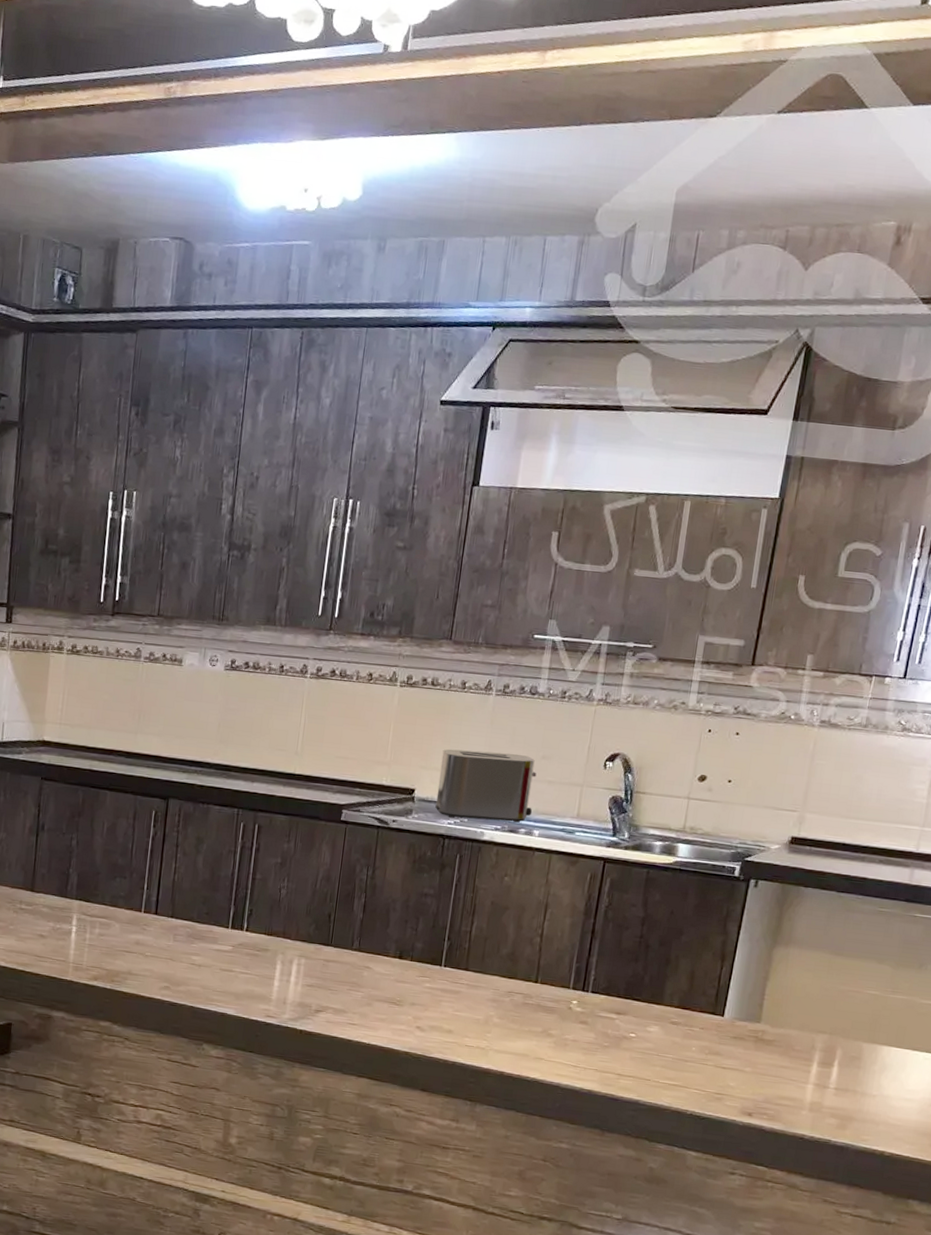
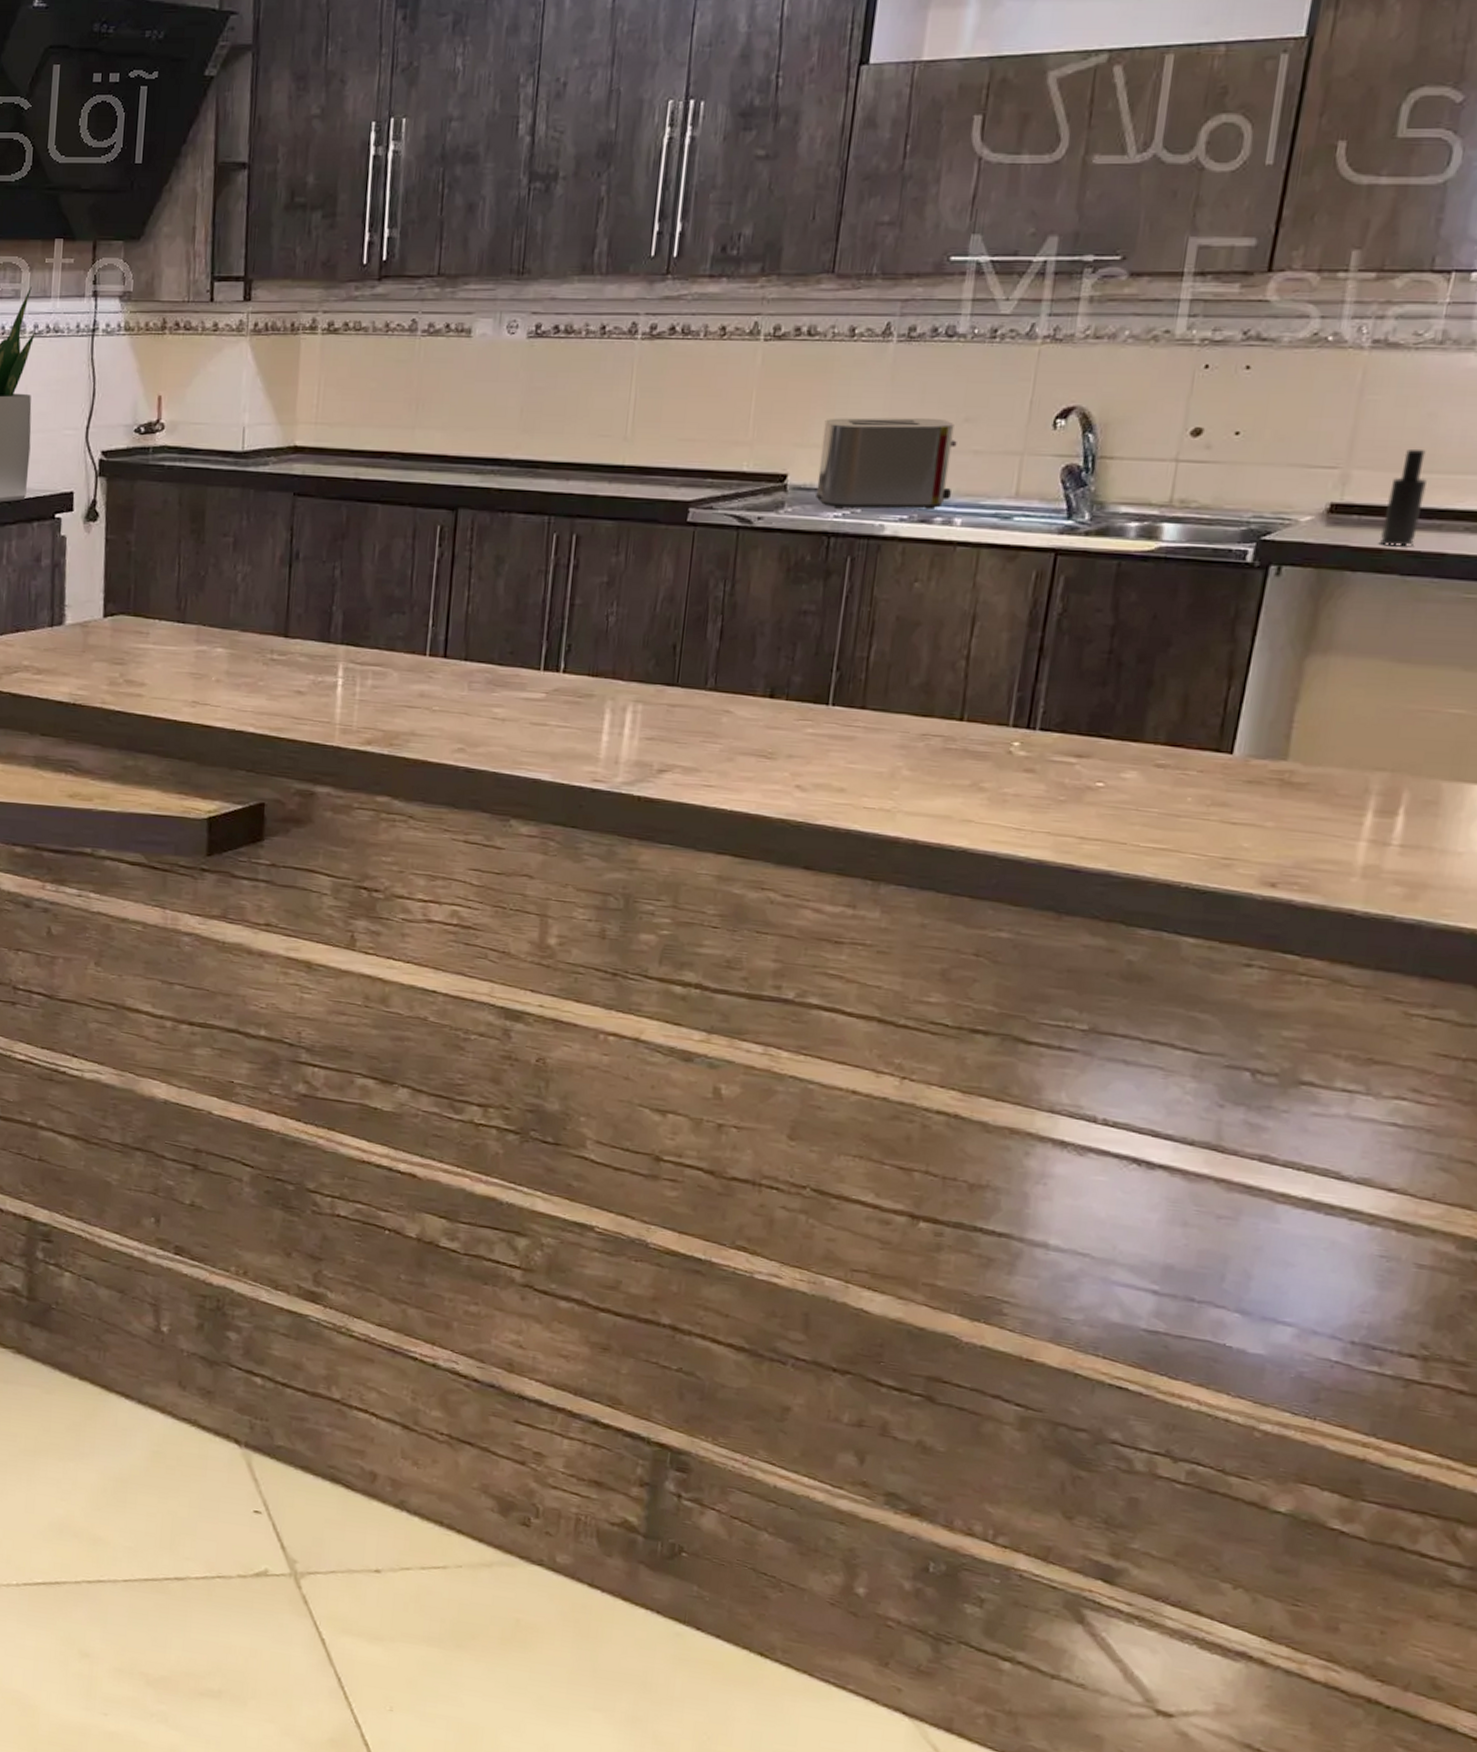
soap dispenser: none [824,801,855,872] -> present [1380,448,1427,547]

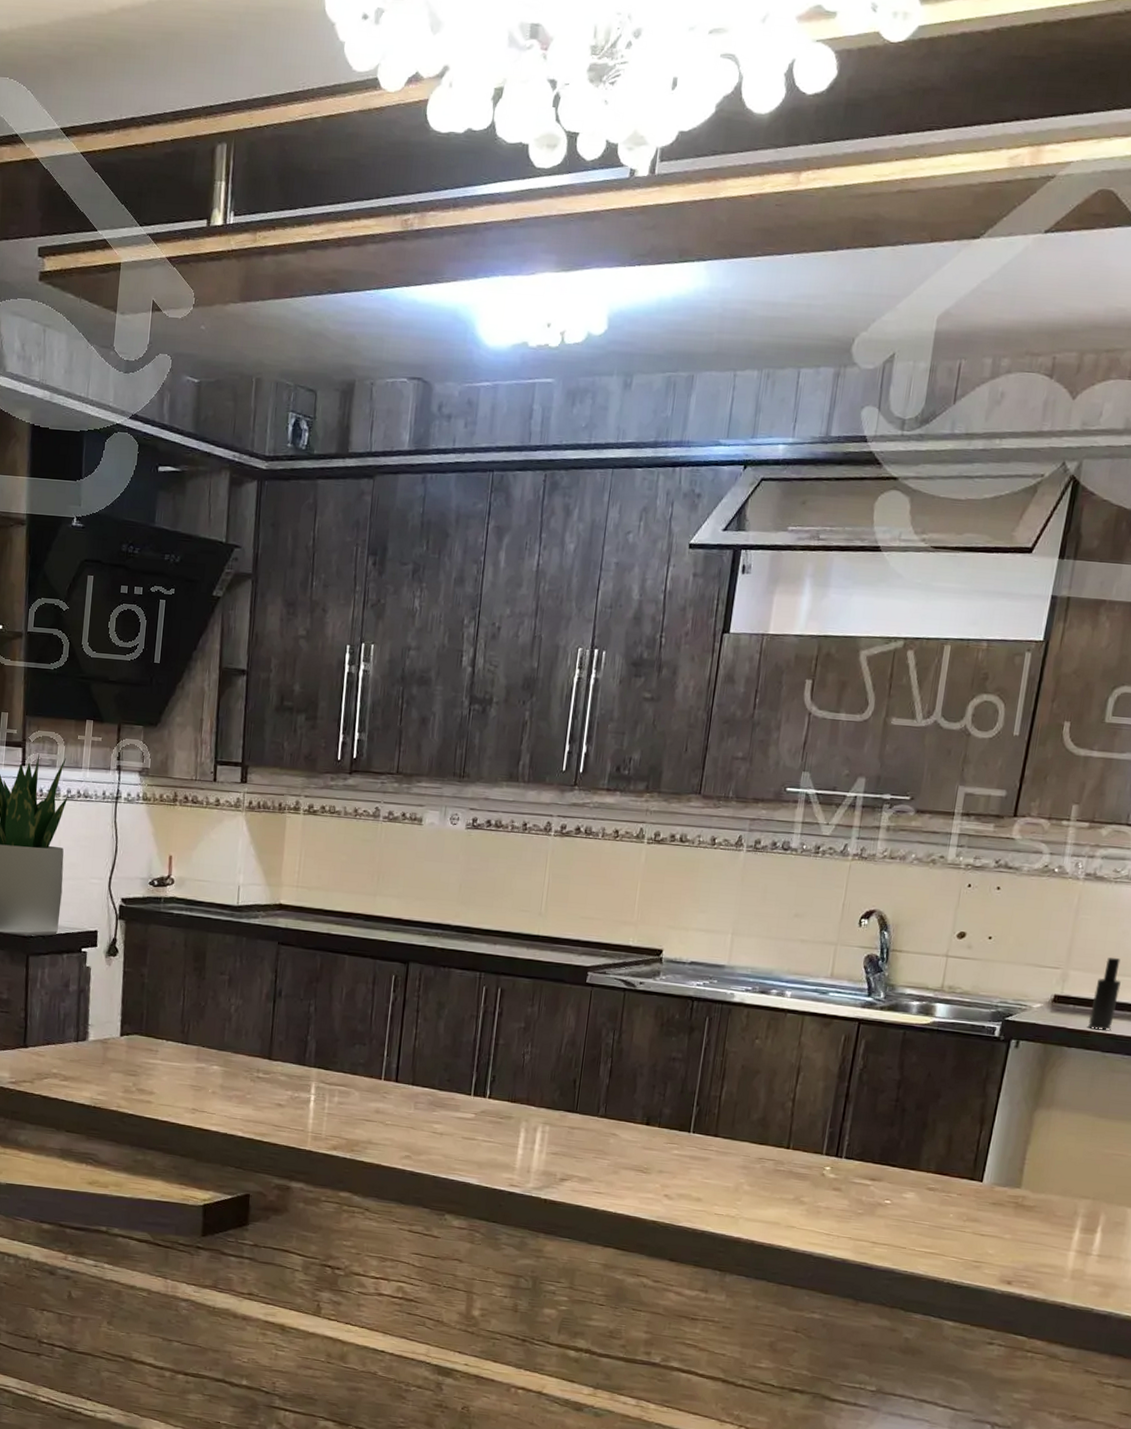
toaster: present [816,417,957,511] -> none [683,907,789,985]

